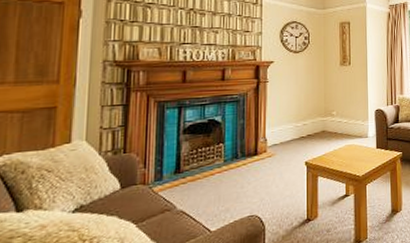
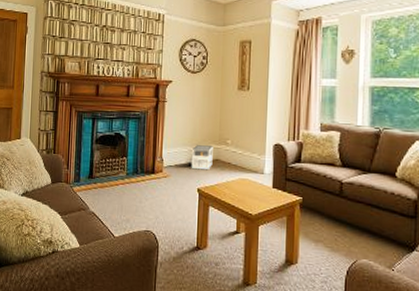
architectural model: none [292,119,319,144] -> present [186,145,213,170]

